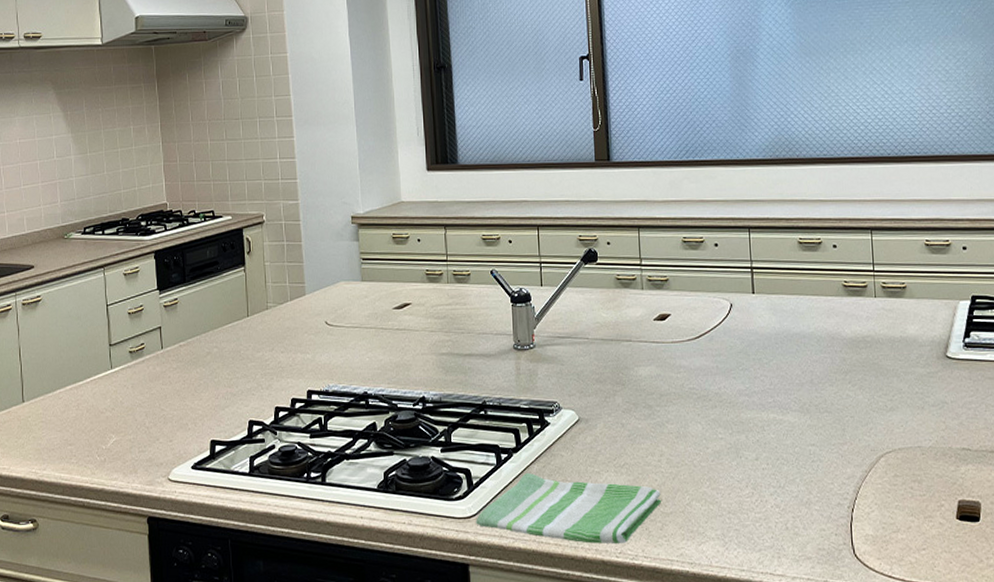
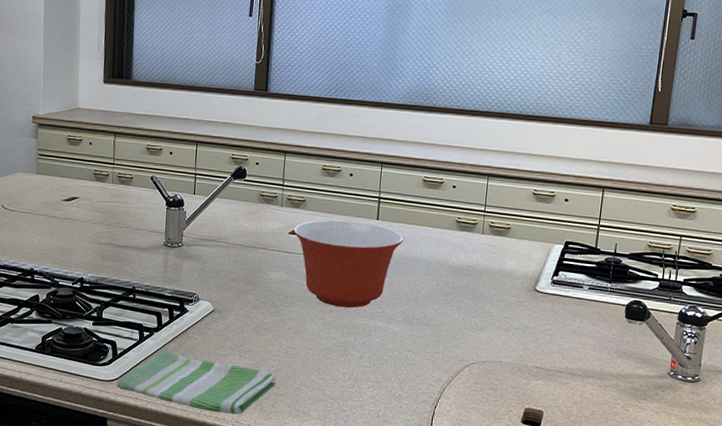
mixing bowl: none [658,298,787,401] -> present [293,220,404,308]

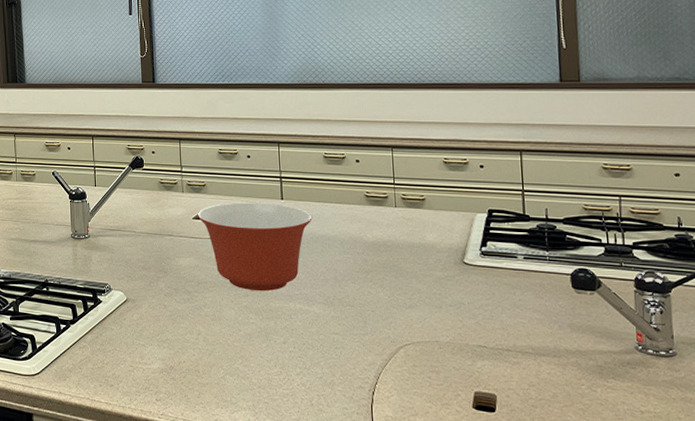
dish towel: present [116,349,276,414] -> none [39,341,199,407]

